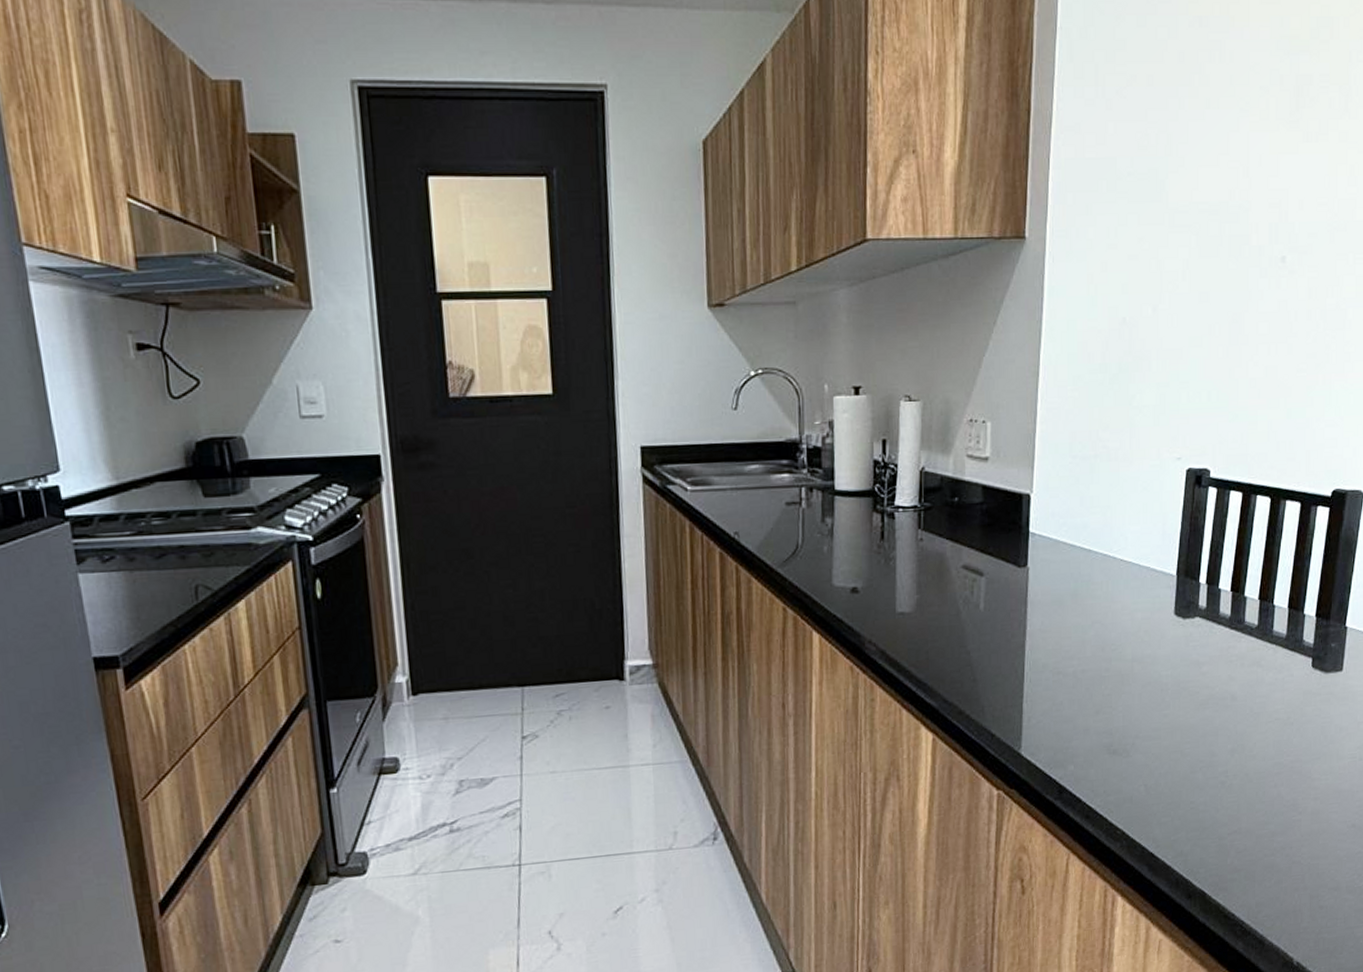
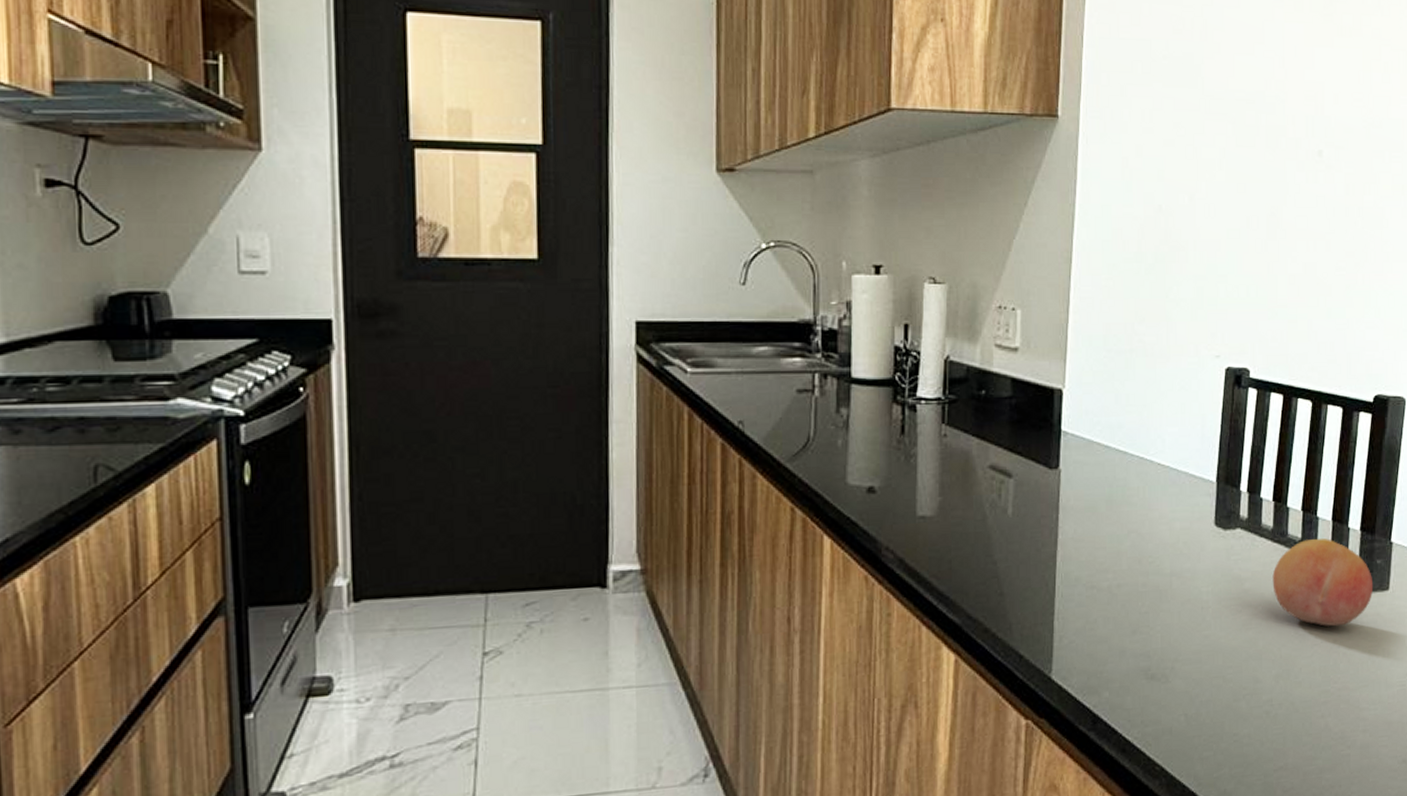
fruit: none [1229,625,1327,705] -> present [1272,538,1374,627]

